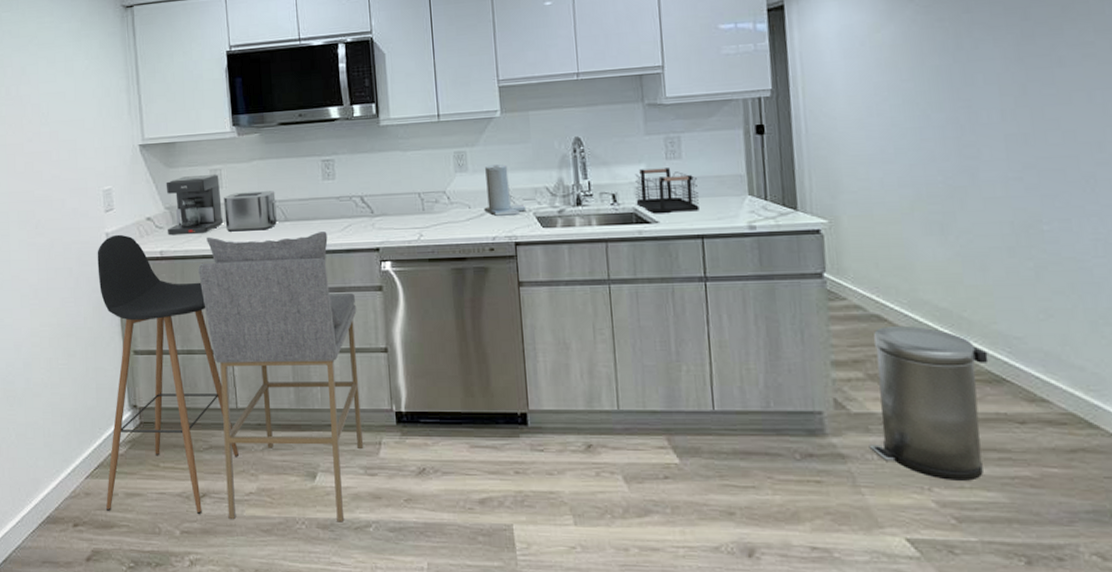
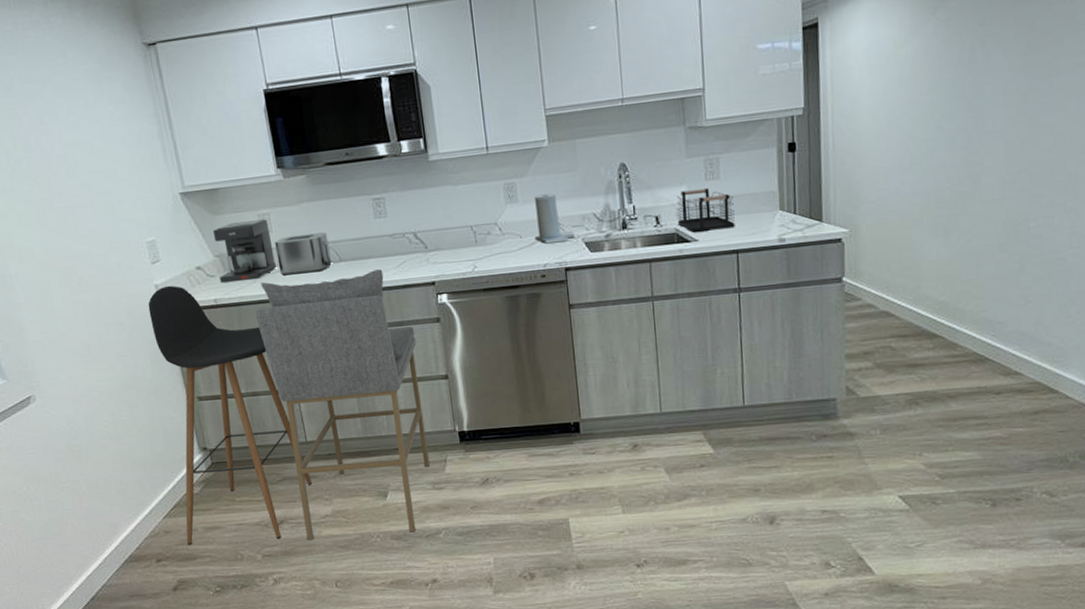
pedal bin: present [869,325,989,481] -> none [873,319,976,446]

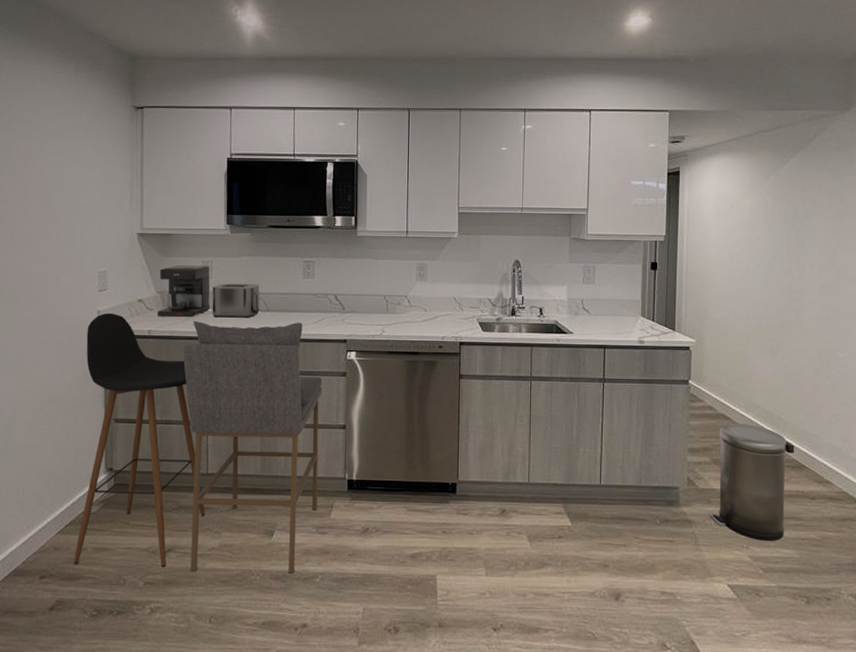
paper towel: present [535,193,575,244] -> none [437,277,472,320]
dish rack: present [677,188,735,232] -> none [557,290,604,326]
pedal bin: none [873,319,976,446] -> present [709,423,795,541]

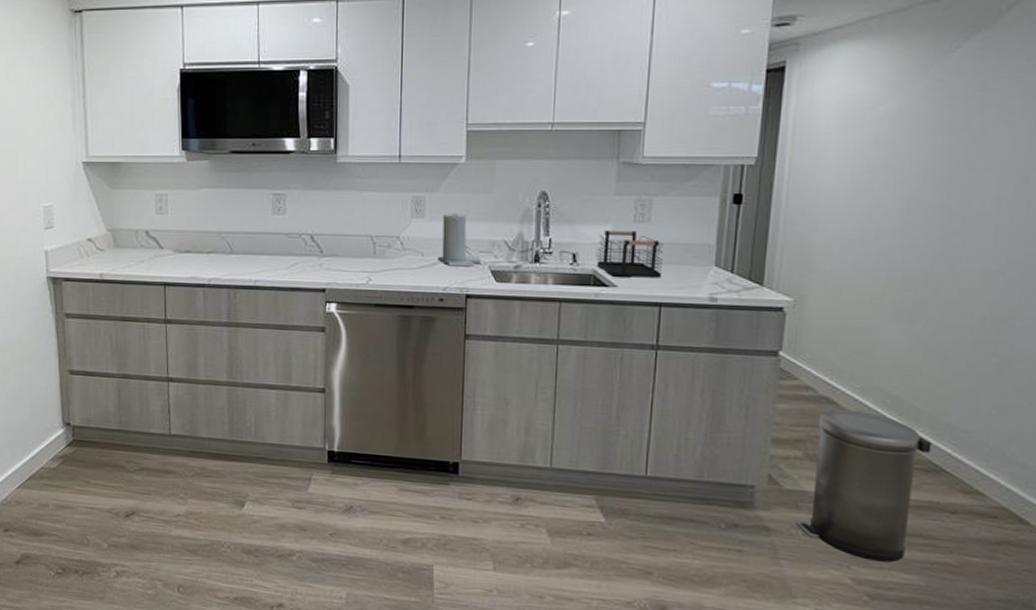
bar stool: present [73,313,205,568] -> none [35,253,169,531]
coffee maker: present [157,265,211,318] -> none [109,199,167,260]
bar stool: present [183,320,323,574] -> none [138,263,298,550]
toaster: present [212,283,261,318] -> none [168,220,224,261]
paper towel: none [437,277,472,320] -> present [438,213,482,267]
dish rack: none [557,290,604,326] -> present [596,230,663,278]

